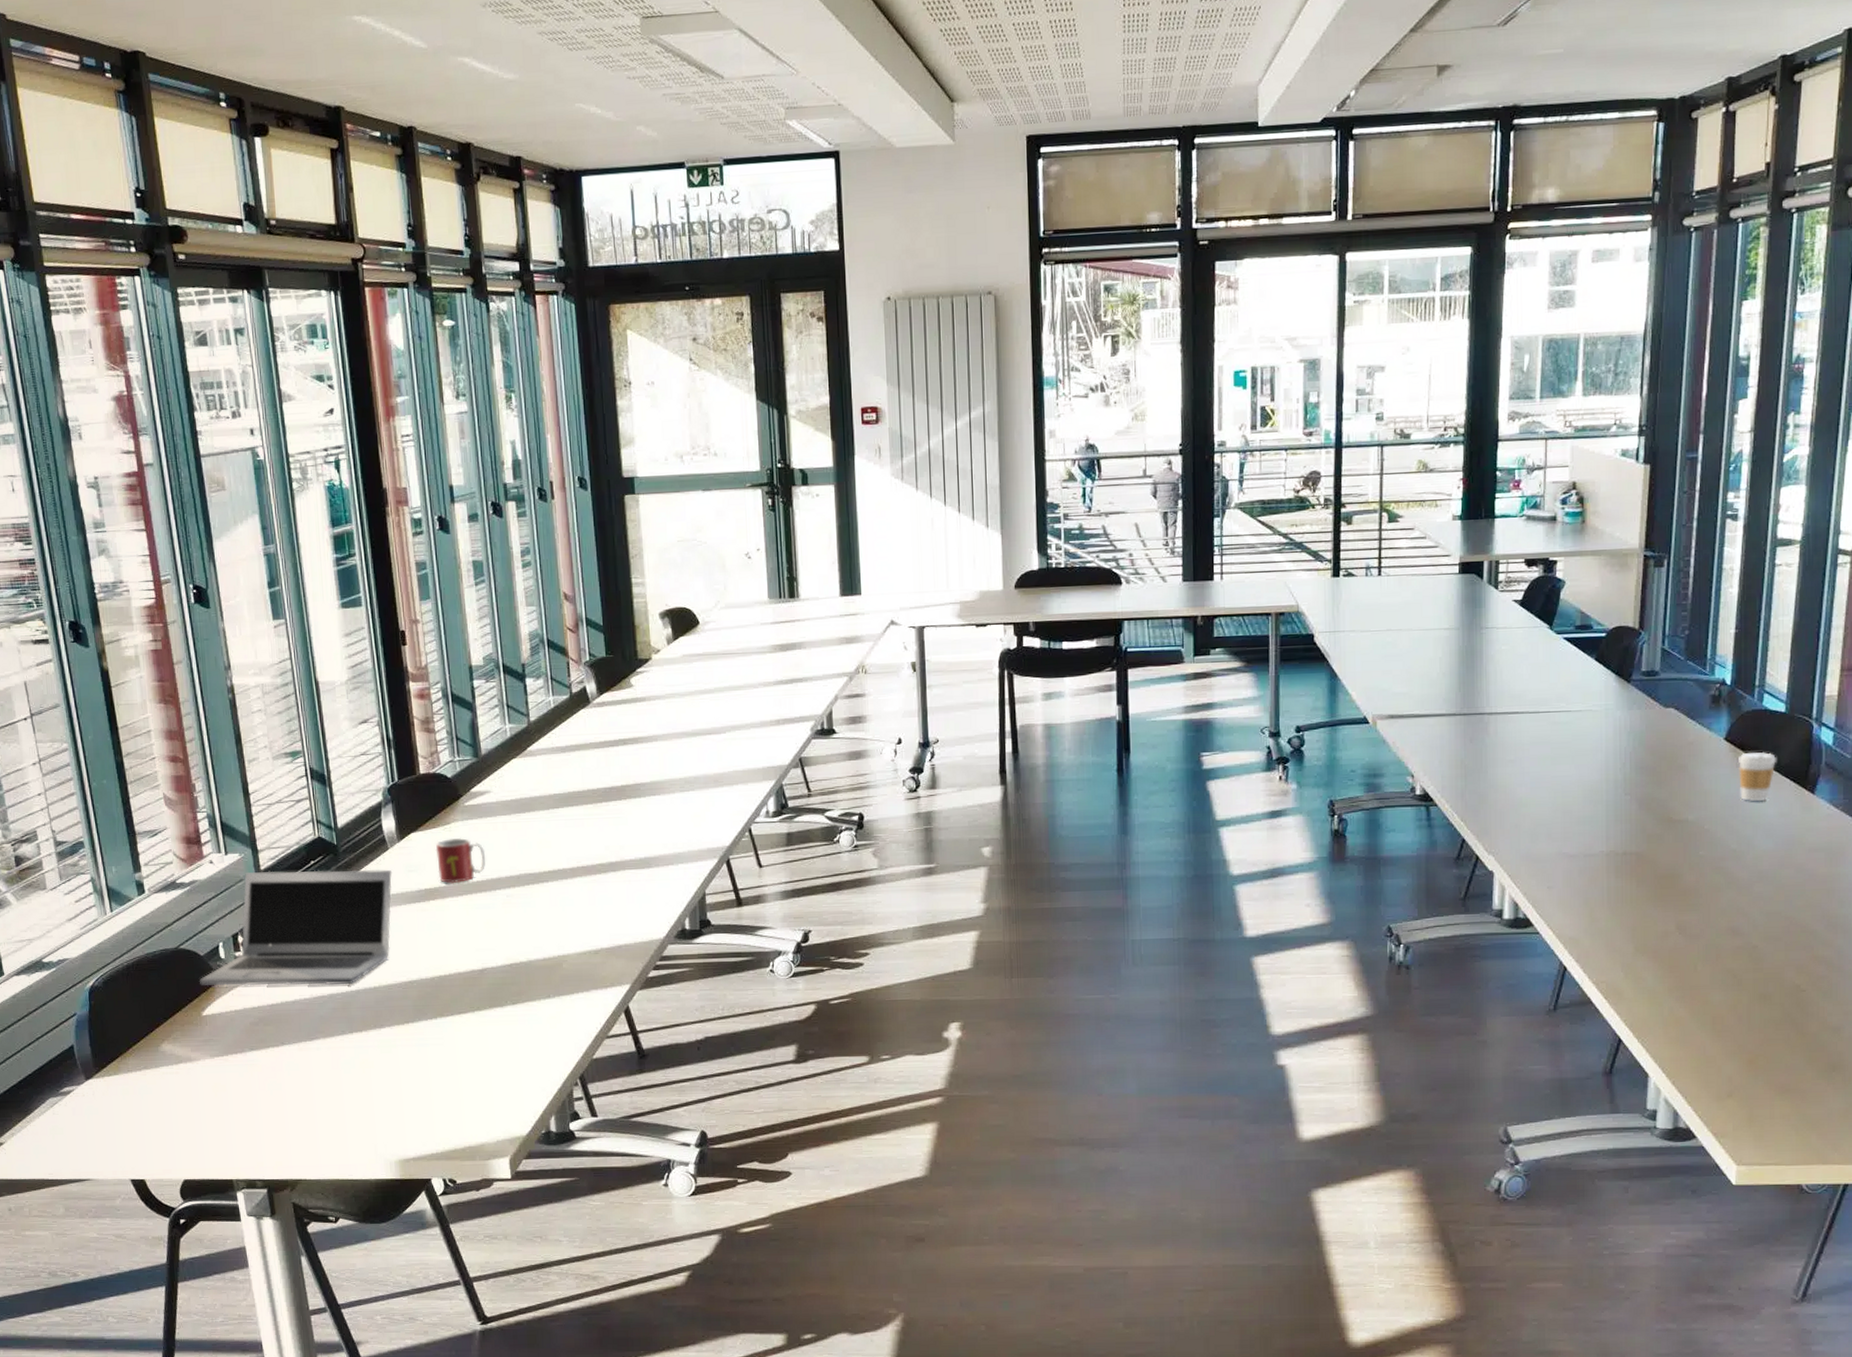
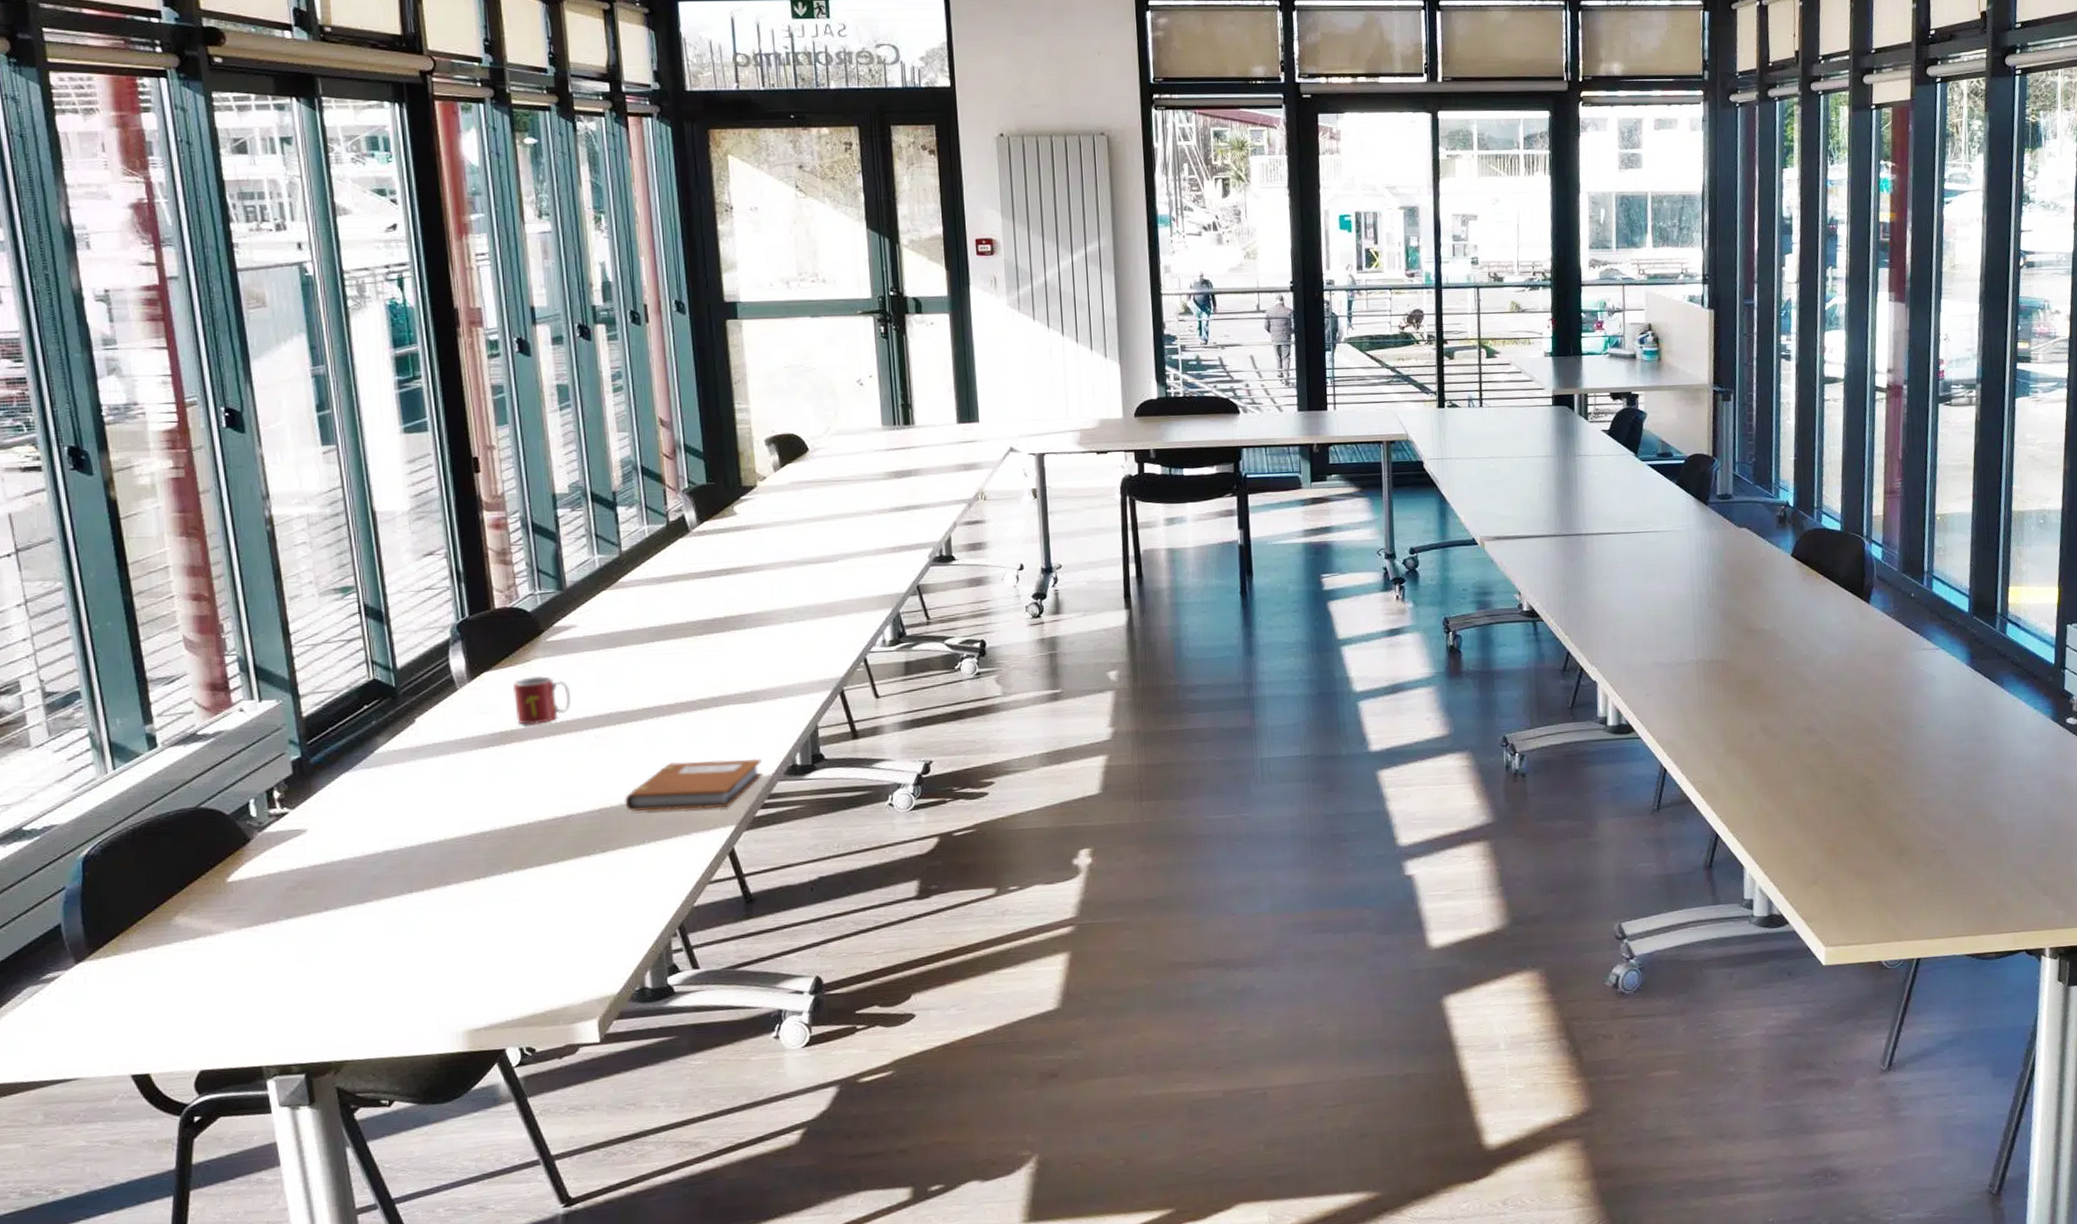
laptop: present [199,869,393,986] -> none [223,712,462,848]
notebook: none [532,922,656,969] -> present [625,758,763,811]
coffee cup: present [1739,752,1777,801] -> none [1804,567,1837,611]

